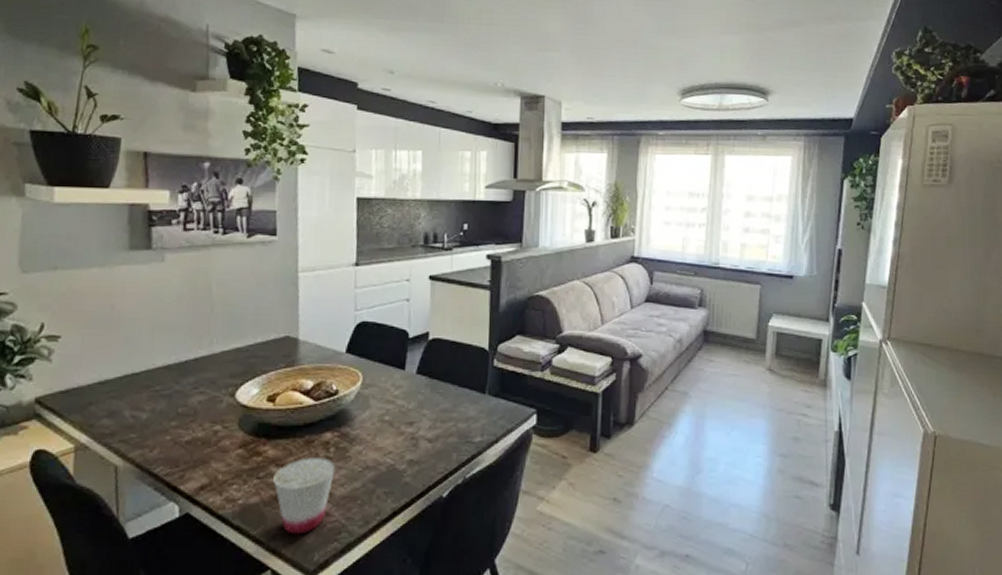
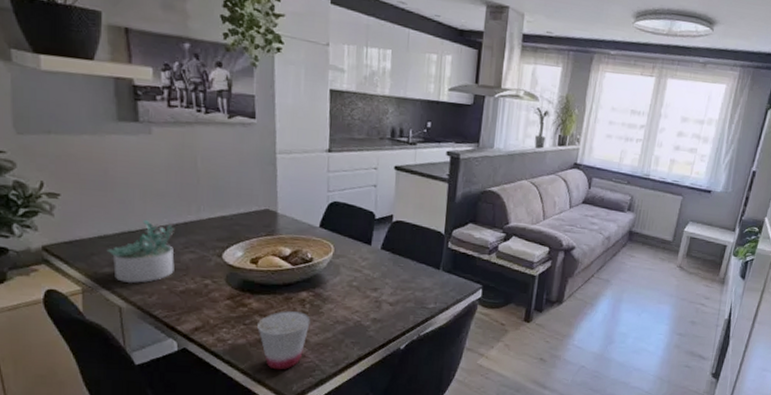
succulent plant: none [106,359,183,435] -> present [106,220,175,283]

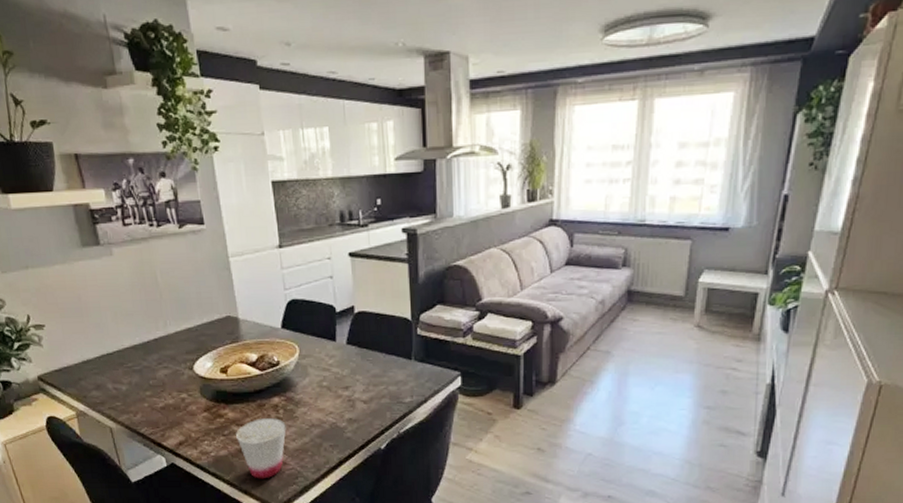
succulent plant: present [106,220,175,283] -> none [91,341,153,403]

